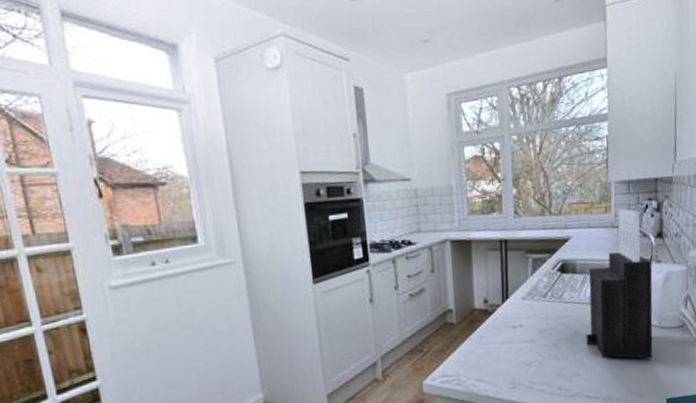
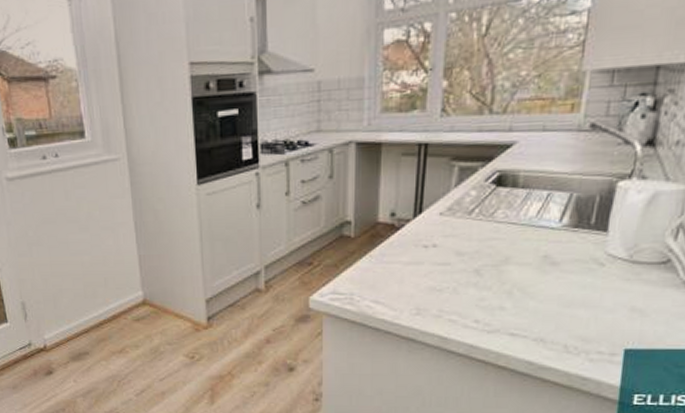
knife block: present [586,209,653,359] -> none [519,107,633,299]

